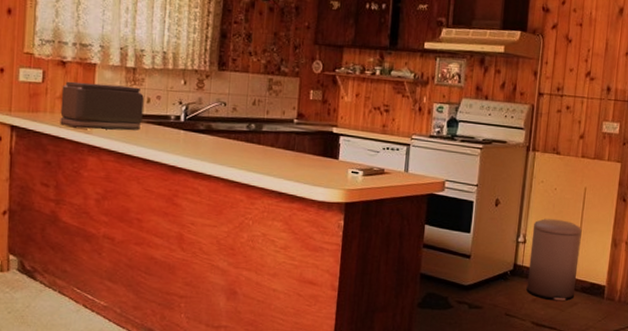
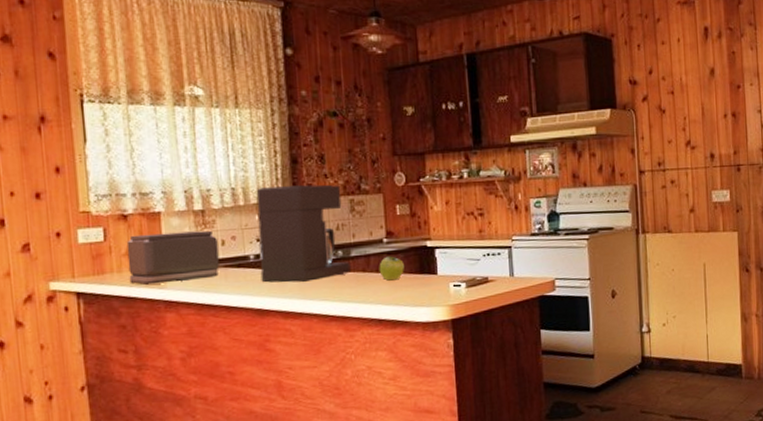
coffee maker: none [178,55,262,149] -> present [256,184,351,283]
fruit: none [286,136,310,159] -> present [379,256,404,281]
pedal bin: present [526,219,582,301] -> none [655,301,710,389]

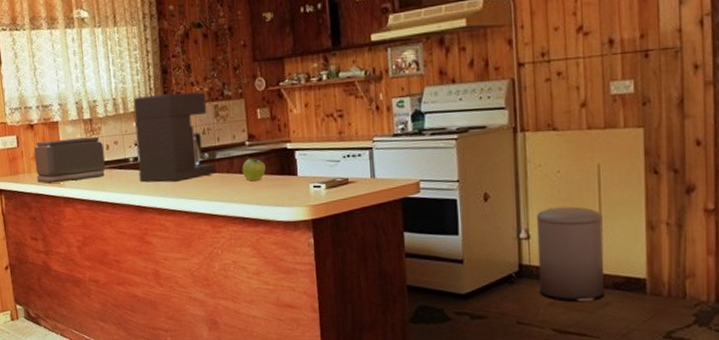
pedal bin: none [655,301,710,389] -> present [536,206,605,303]

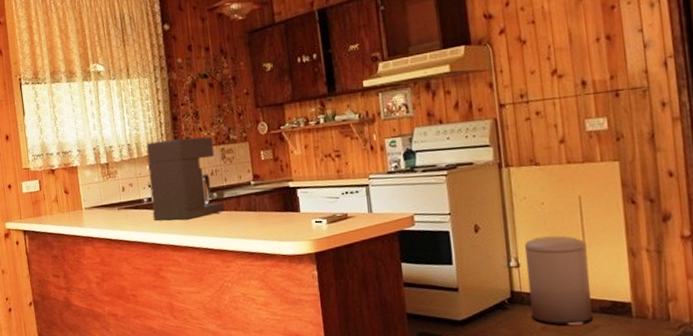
toaster: present [33,136,105,184] -> none [55,179,122,224]
fruit: present [242,158,266,182] -> none [248,196,270,218]

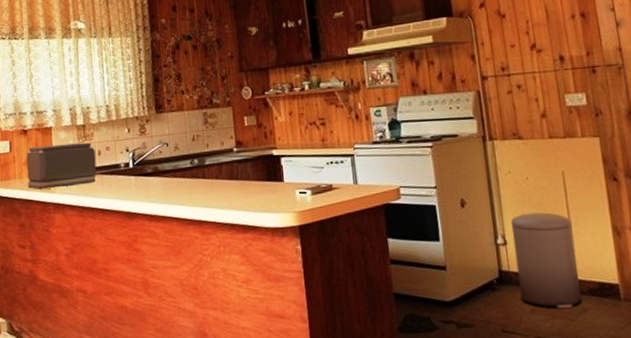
toaster: none [55,179,122,224] -> present [26,142,97,189]
coffee maker: present [146,136,225,221] -> none [125,99,205,189]

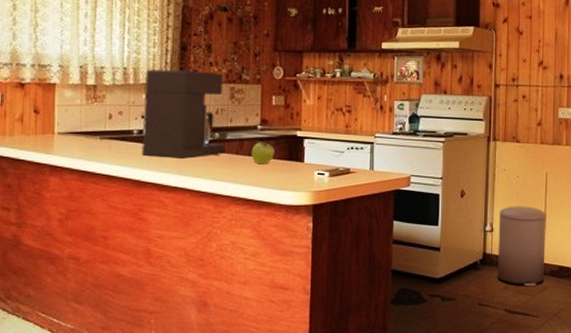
toaster: present [26,142,97,189] -> none [19,102,105,149]
coffee maker: none [125,99,205,189] -> present [141,69,225,160]
fruit: none [230,164,253,188] -> present [251,142,274,164]

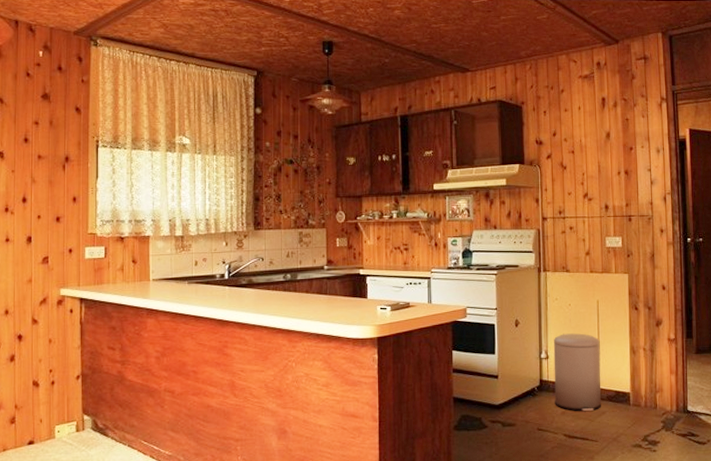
coffee maker: present [141,69,225,160] -> none [224,219,296,300]
fruit: present [251,142,274,164] -> none [319,281,340,302]

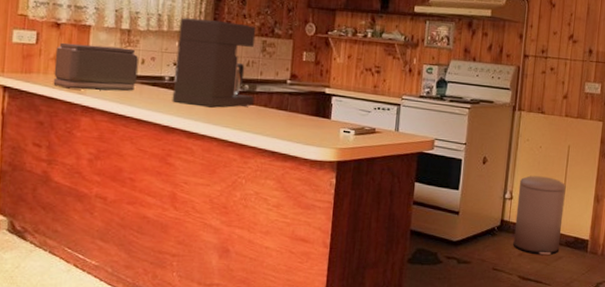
toaster: none [121,253,192,295] -> present [53,42,138,91]
coffee maker: none [224,219,296,300] -> present [172,17,256,109]

